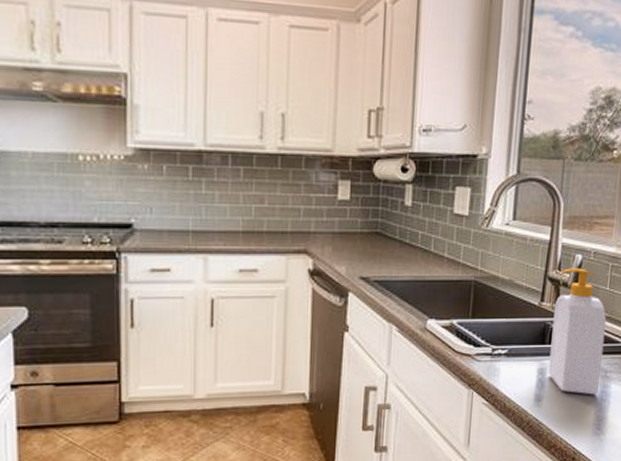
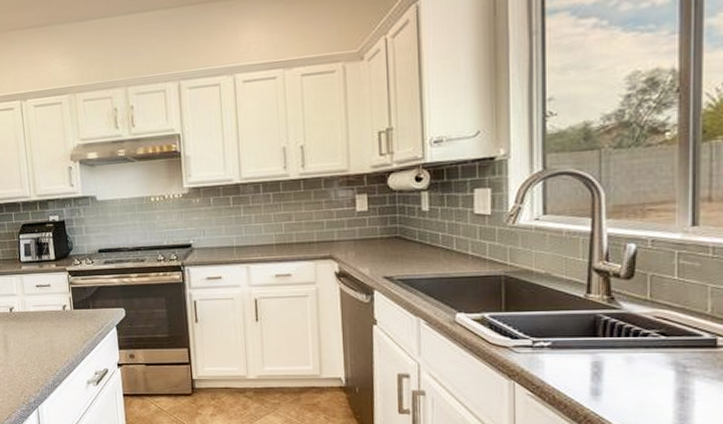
soap bottle: present [548,268,607,395] -> none [605,257,678,392]

